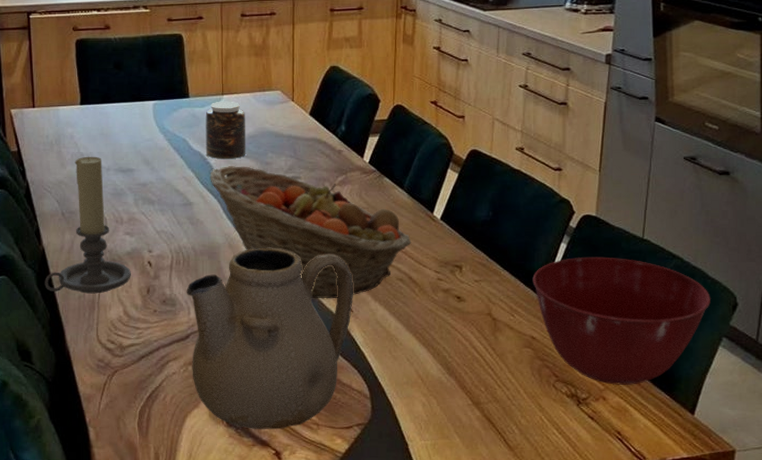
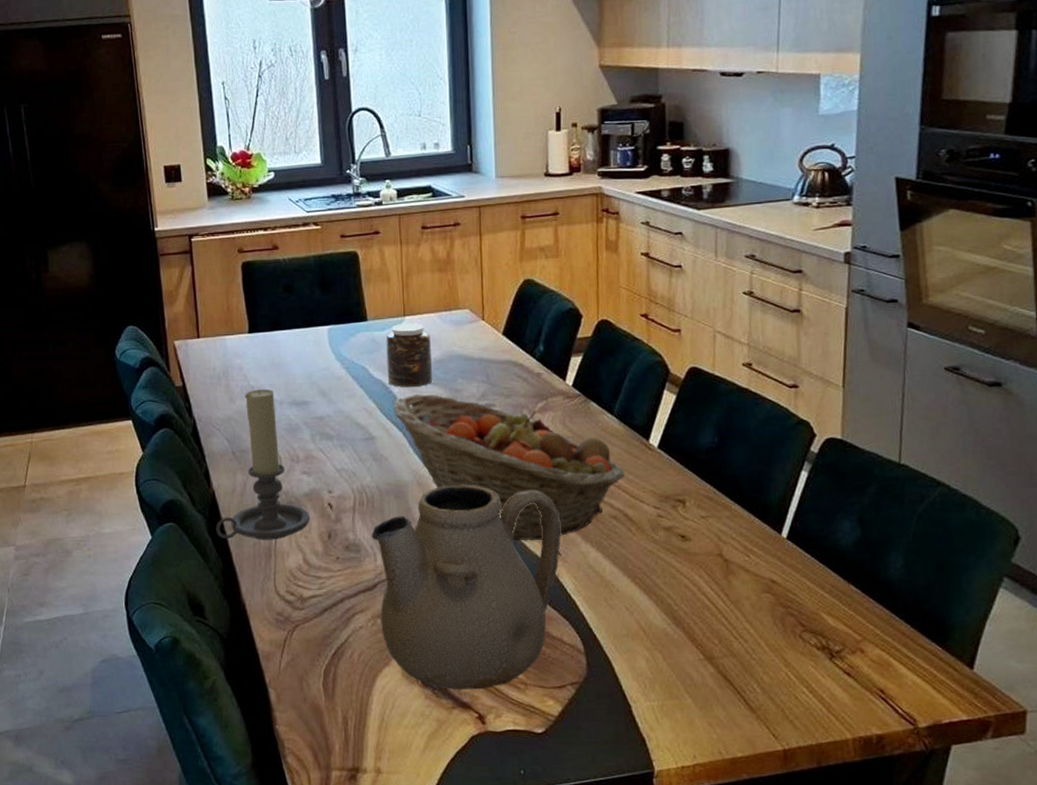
mixing bowl: present [532,256,710,385] -> none [769,485,986,635]

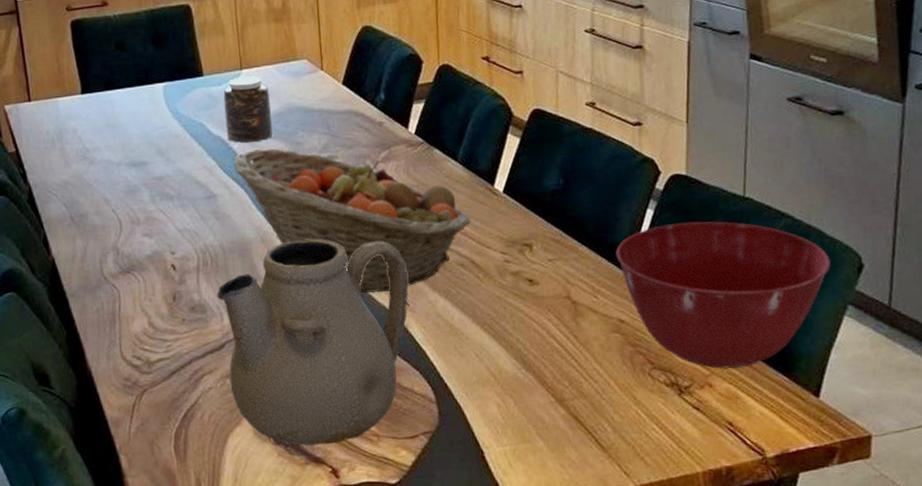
candle holder: present [216,388,310,540] -> none [57,150,154,306]
mixing bowl: none [769,485,986,635] -> present [616,221,831,369]

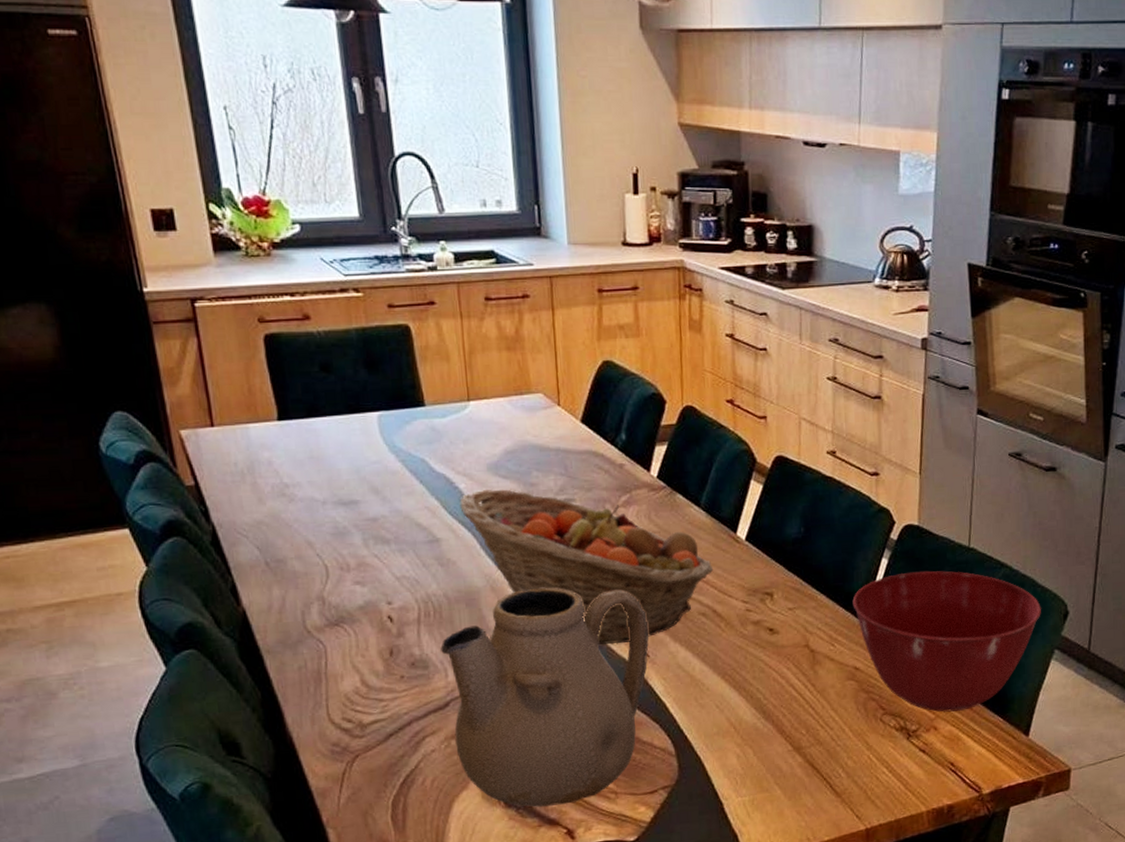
jar: present [223,76,273,143] -> none [448,409,505,483]

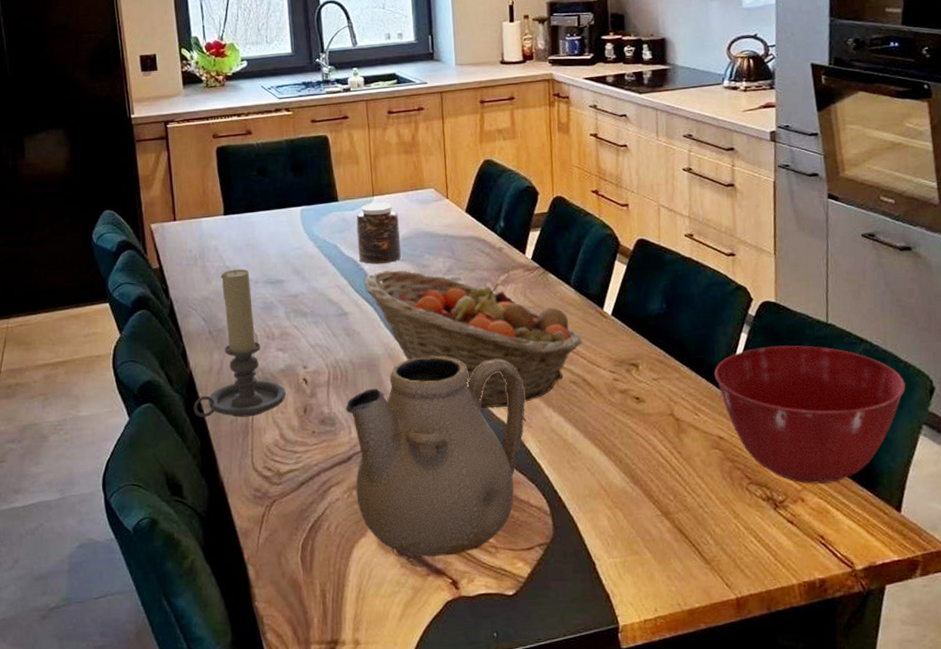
candle holder: none [249,486,367,664] -> present [193,268,286,418]
jar: none [448,409,505,483] -> present [356,203,402,265]

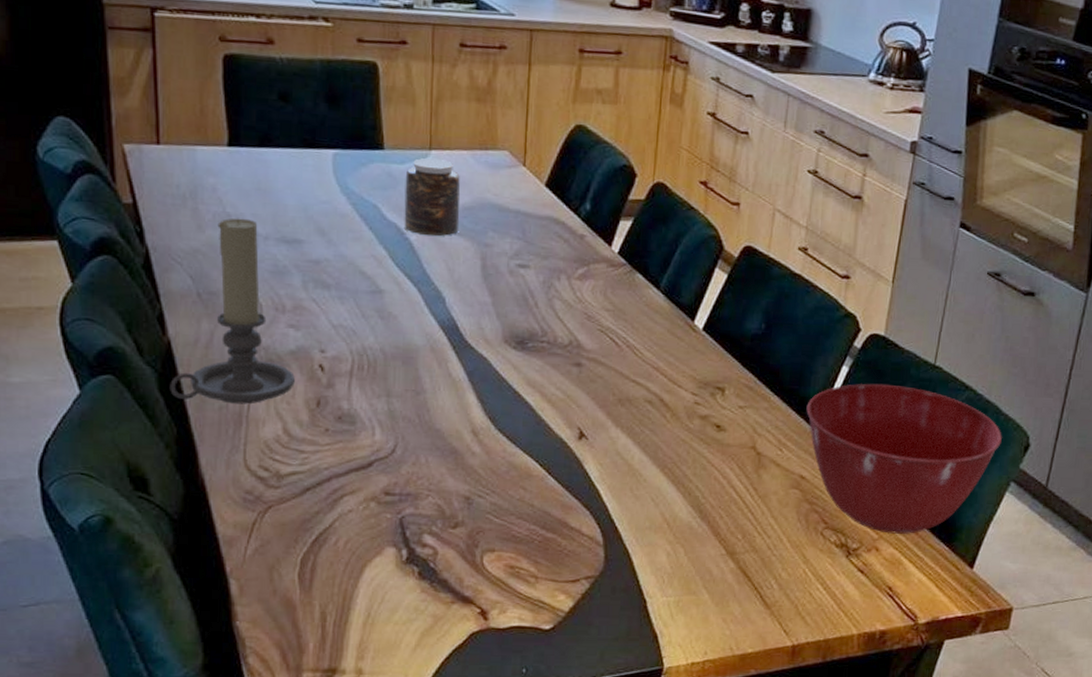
teapot: present [346,356,525,557] -> none [370,354,590,583]
fruit basket: present [364,270,583,409] -> none [408,244,666,423]

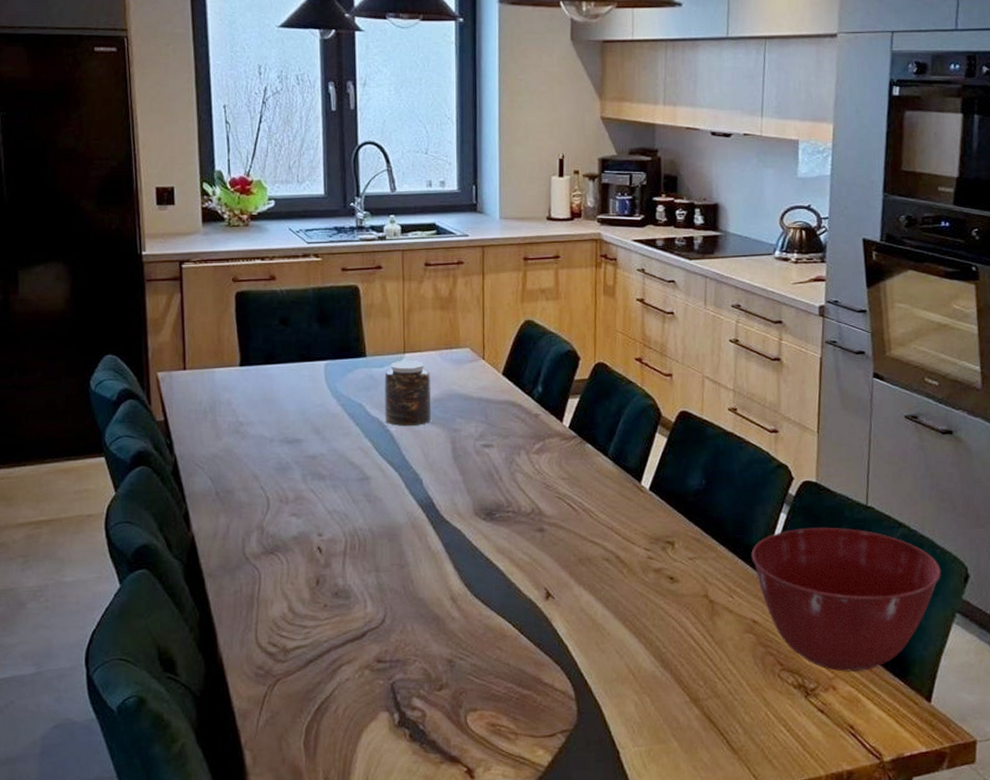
candle holder: present [170,218,295,404] -> none [193,425,297,588]

